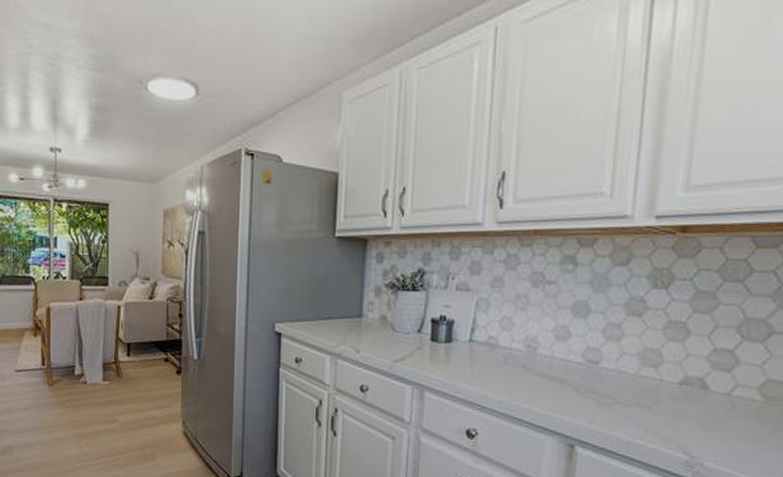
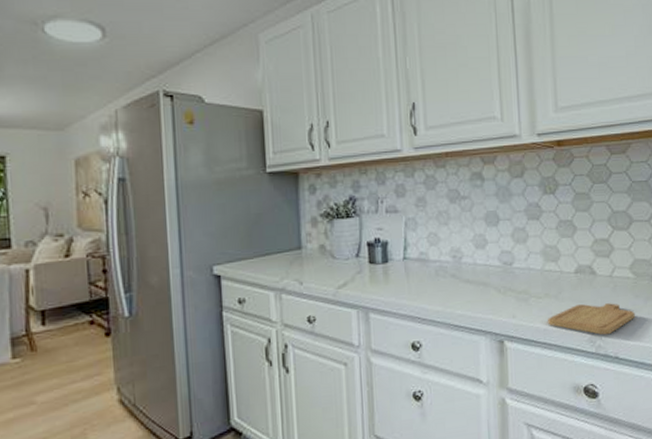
chopping board: none [634,421,756,462] -> present [548,303,635,335]

